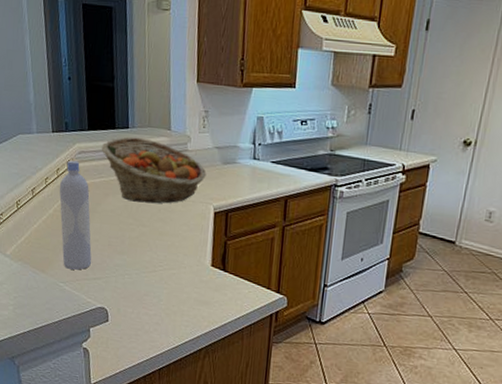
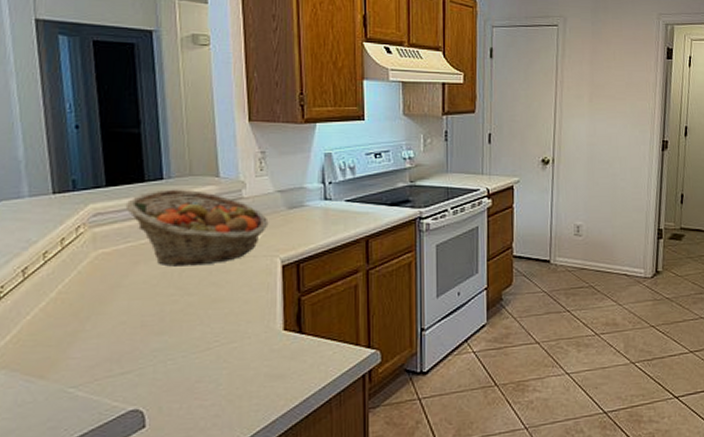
bottle: present [59,160,92,270] -> none [64,225,118,367]

